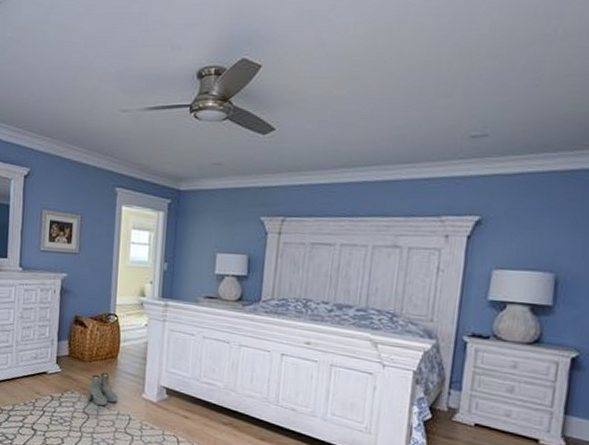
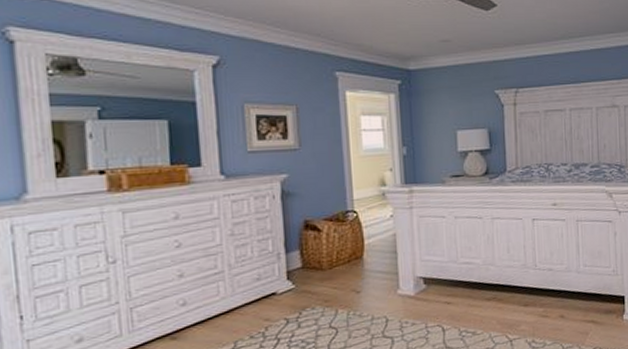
boots: present [88,372,118,407] -> none [332,276,371,316]

